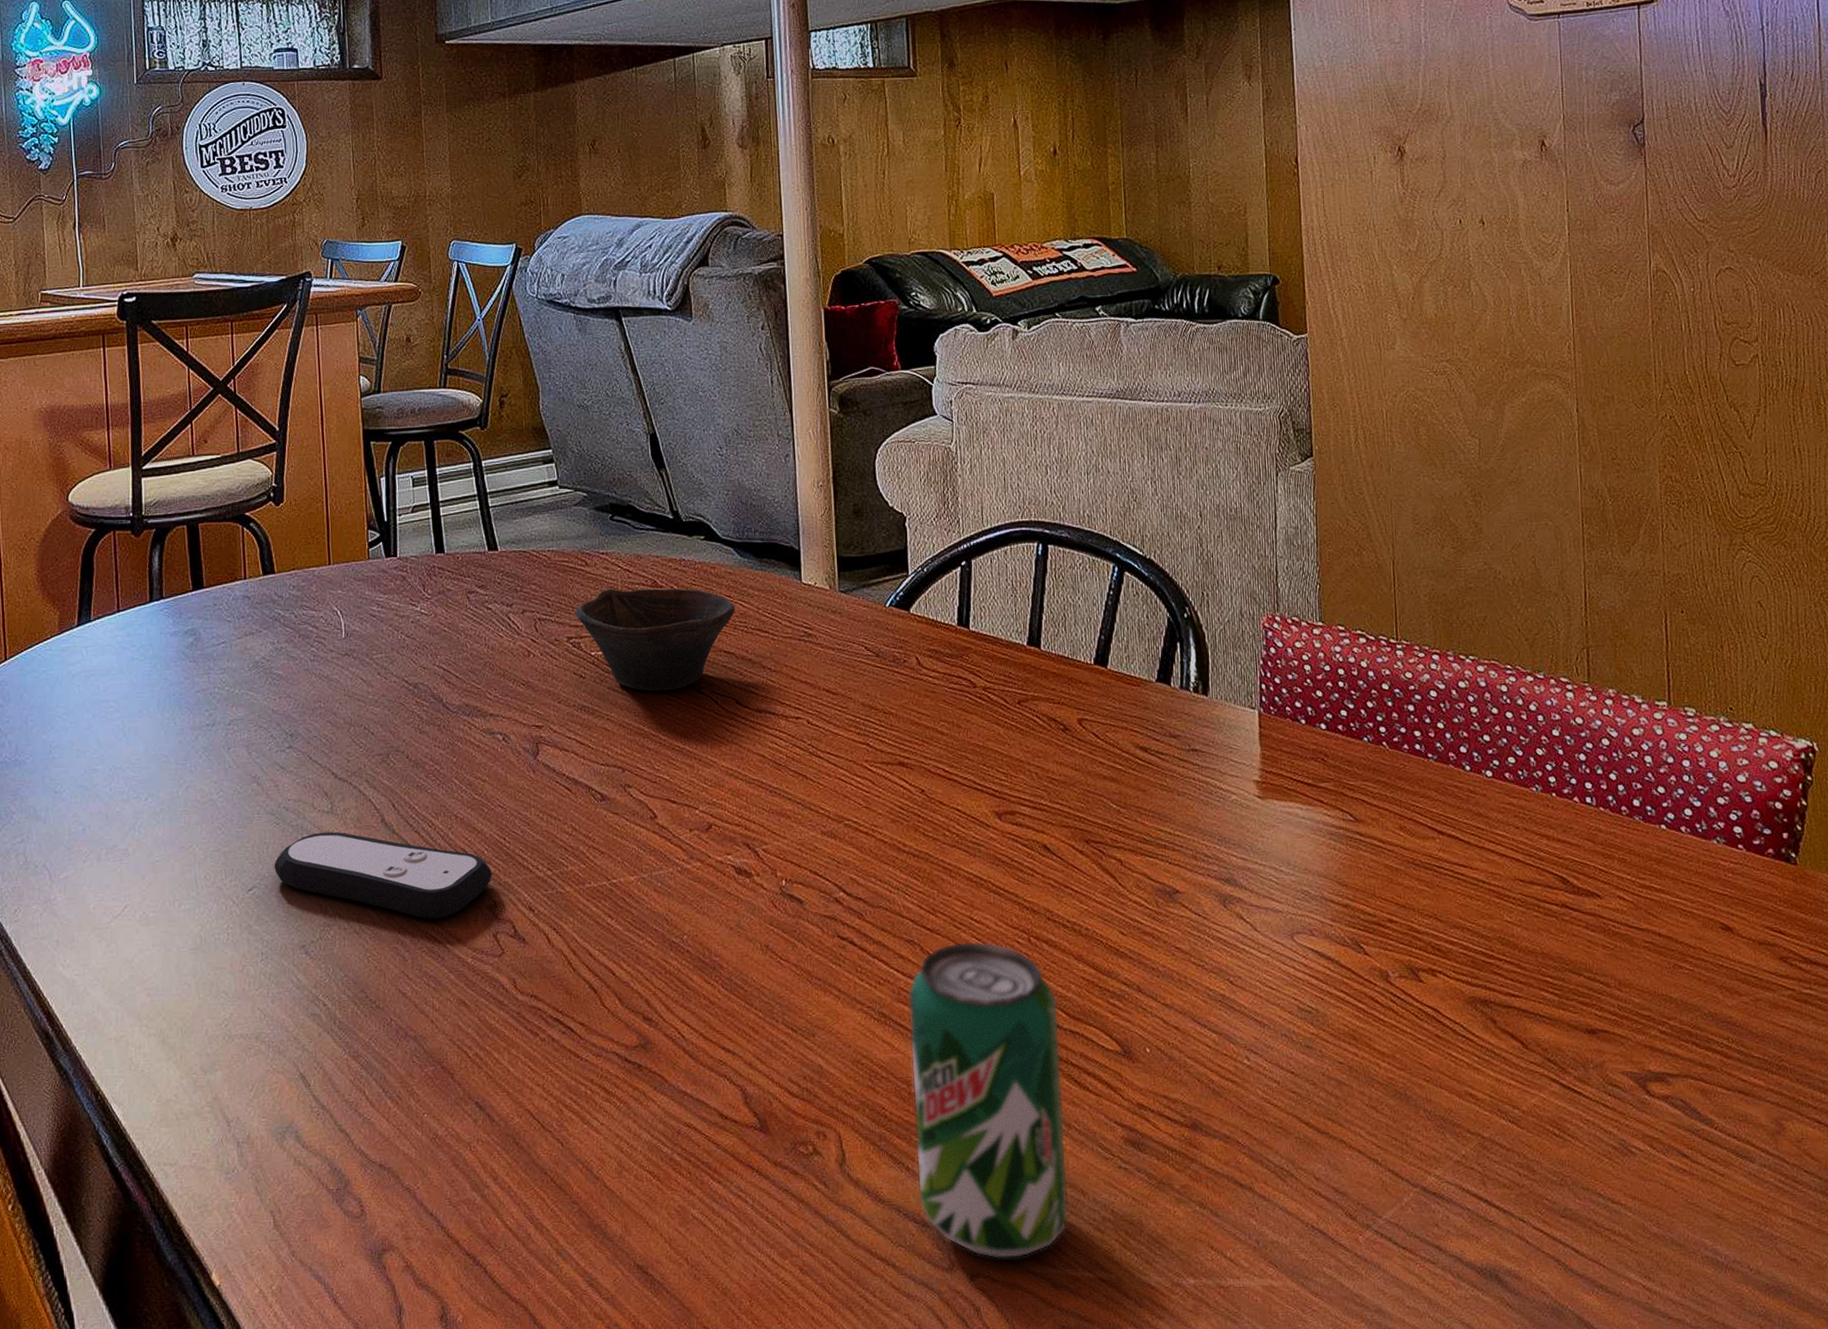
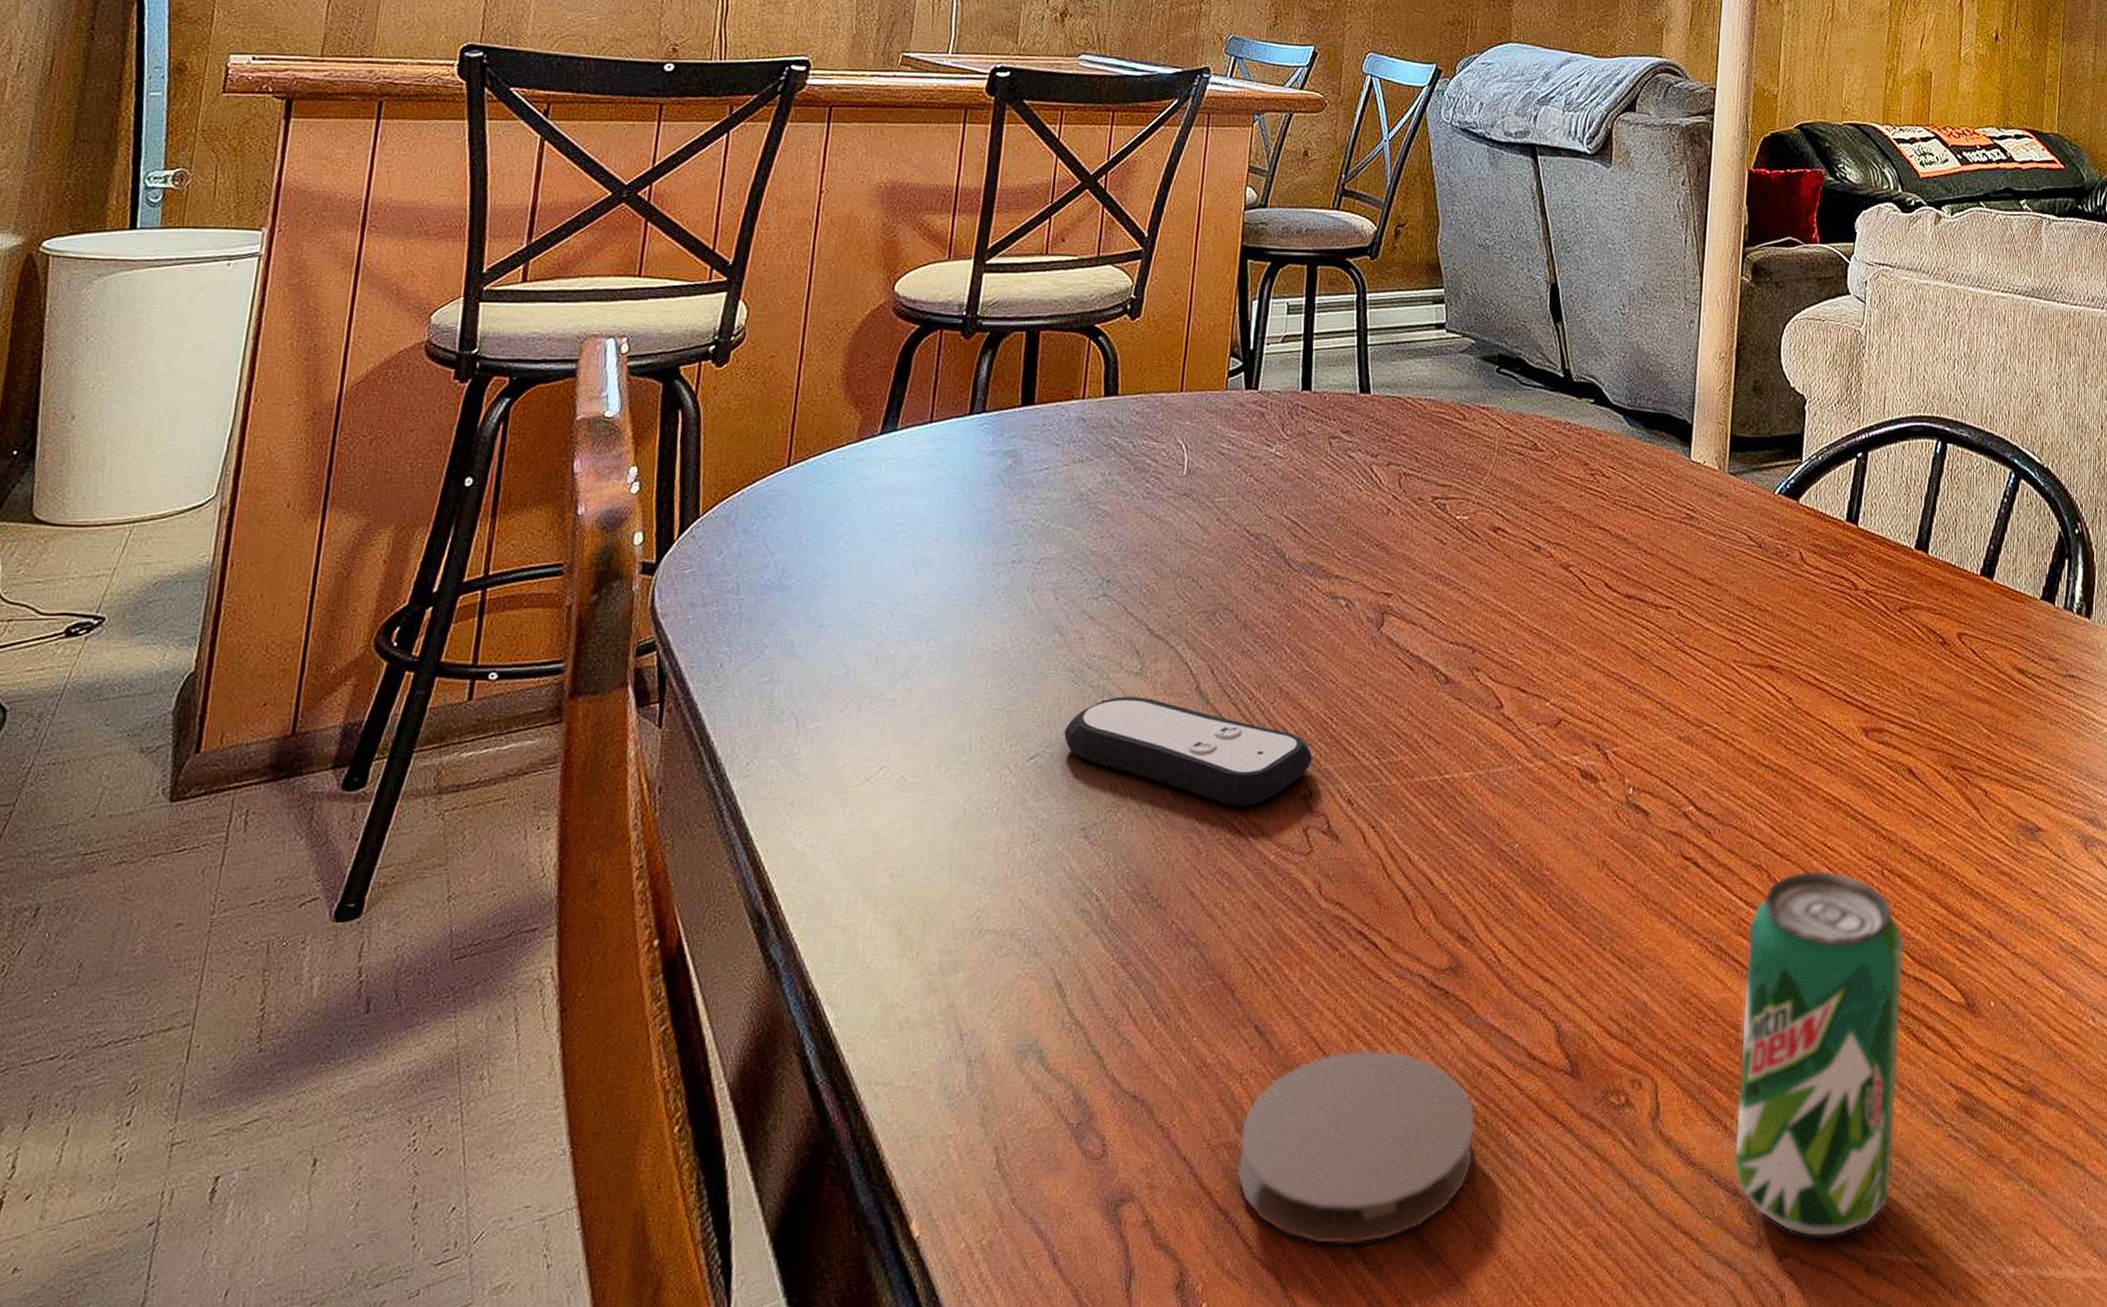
coaster: none [475,1117,683,1280] -> present [1236,1050,1476,1245]
bowl: present [575,588,736,691] -> none [1445,447,1617,566]

